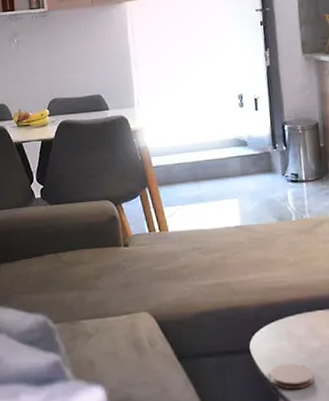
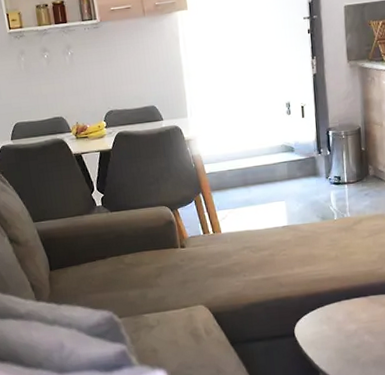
coaster: present [269,363,314,390] -> none [311,343,350,366]

